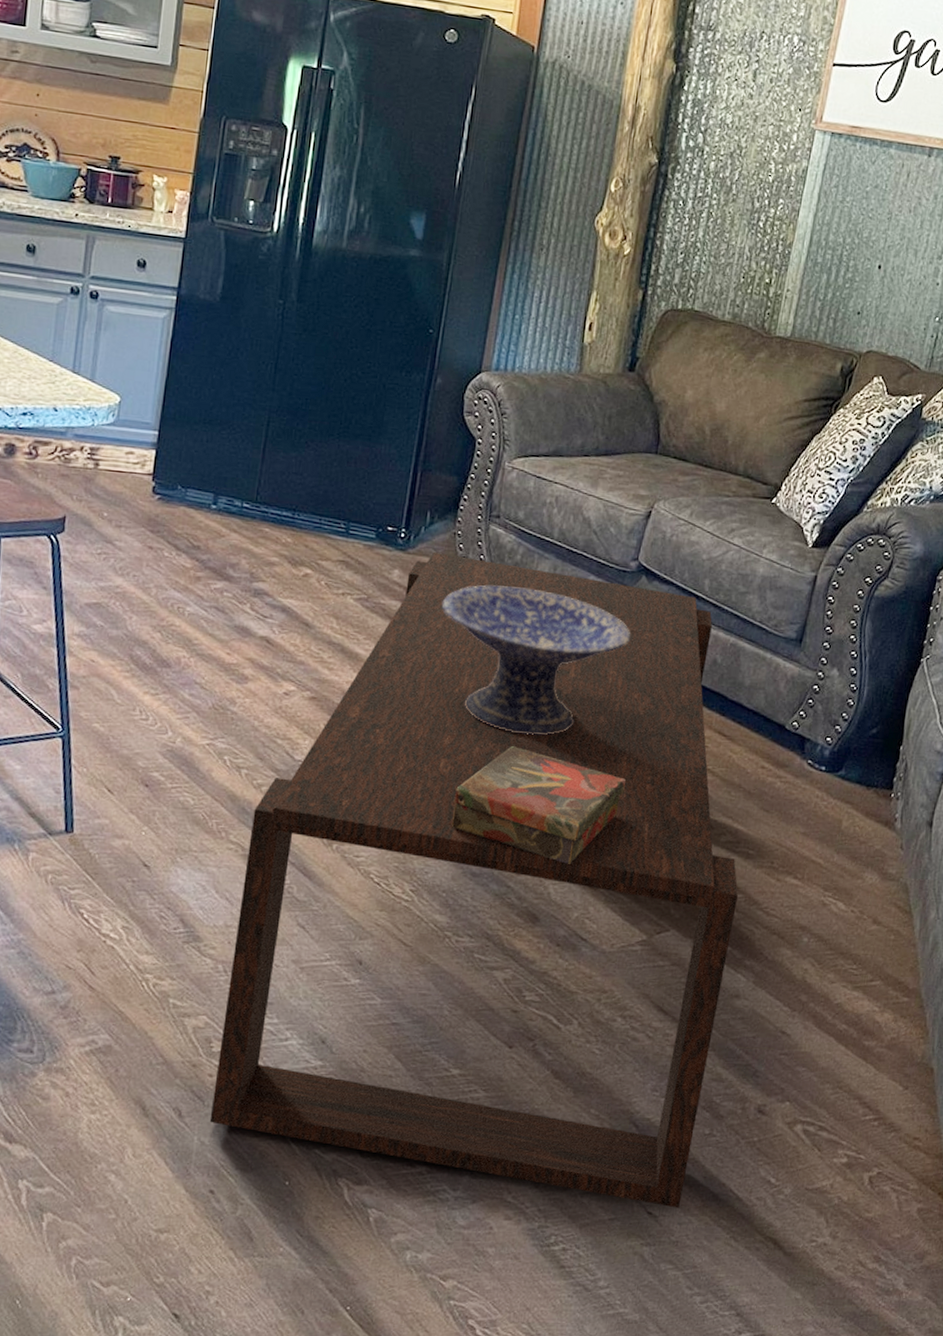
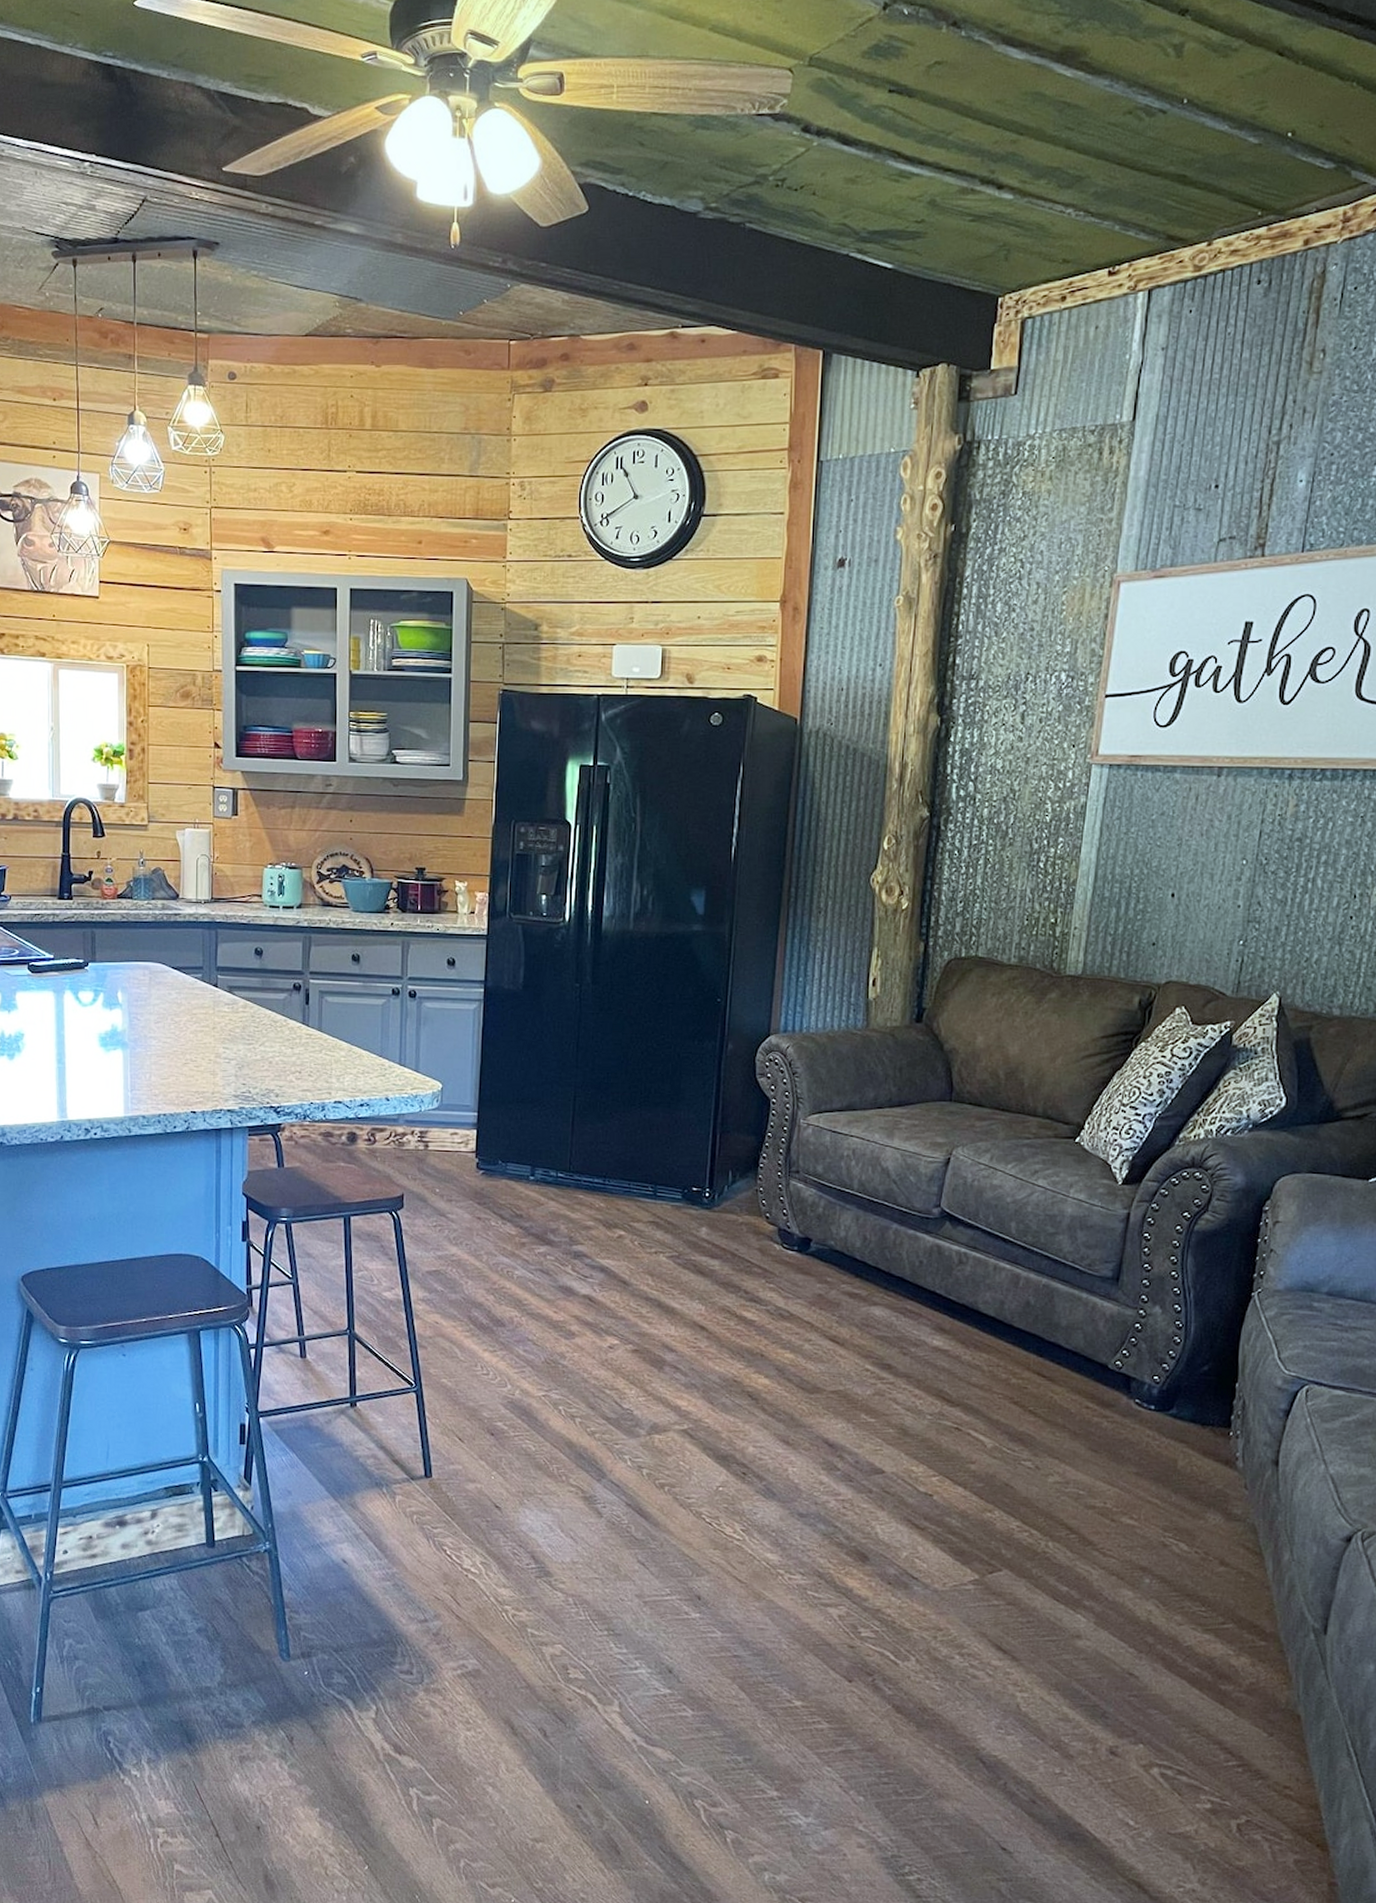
coffee table: present [209,551,738,1208] -> none [572,1208,1071,1846]
decorative bowl: present [442,585,630,735] -> none [750,1238,938,1381]
book: present [452,746,626,864] -> none [776,1392,945,1505]

